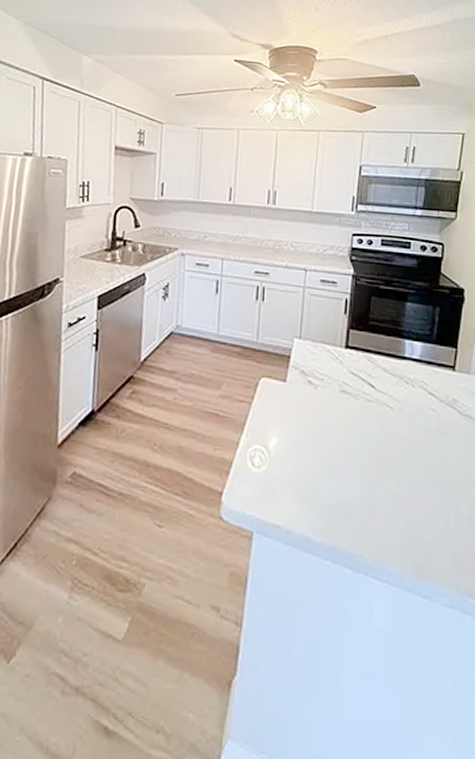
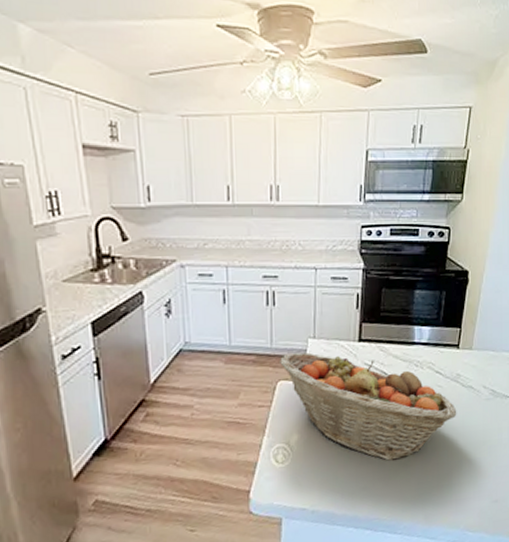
fruit basket: none [264,351,454,488] -> present [280,352,457,461]

